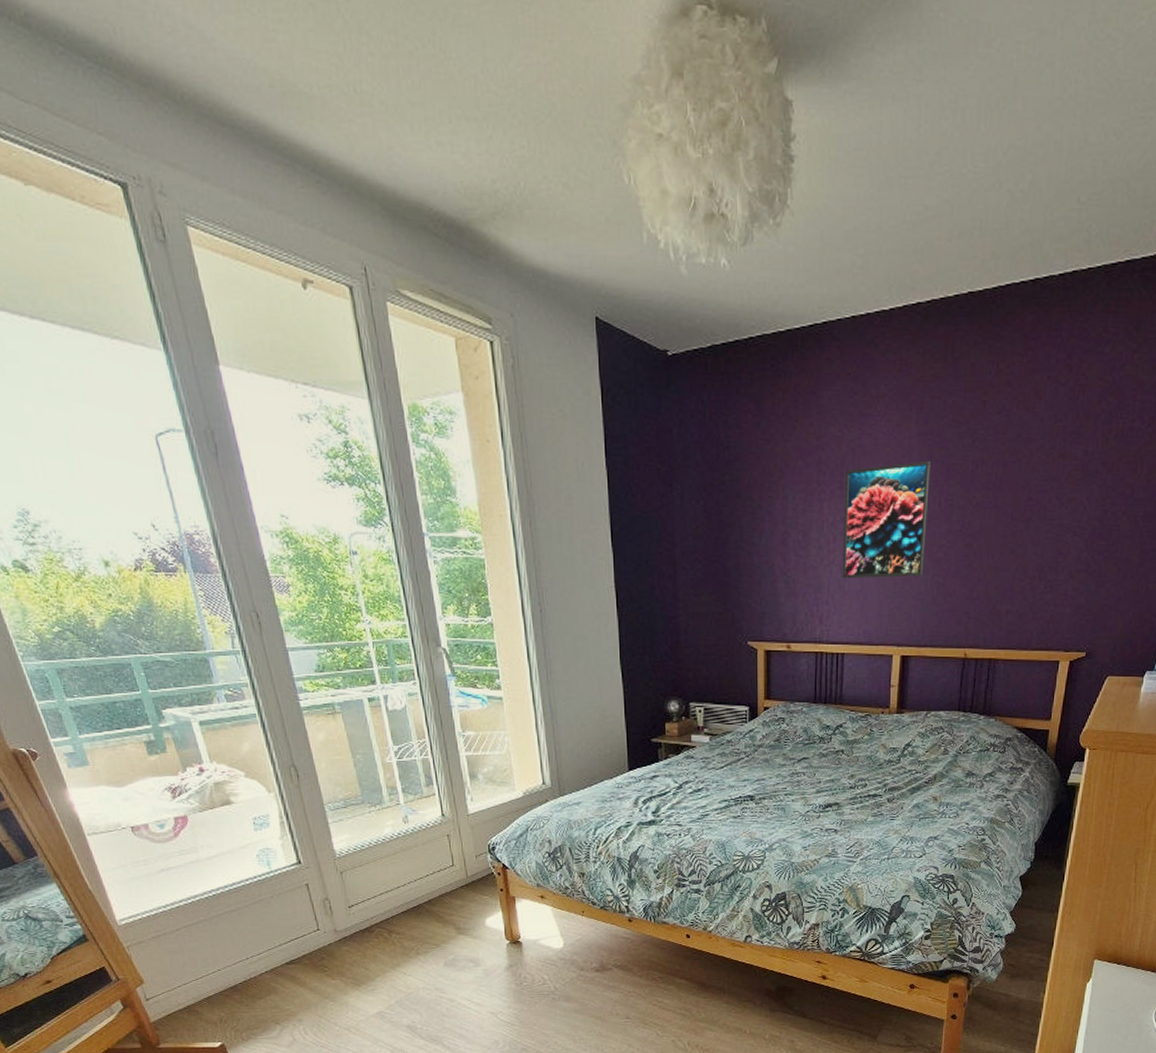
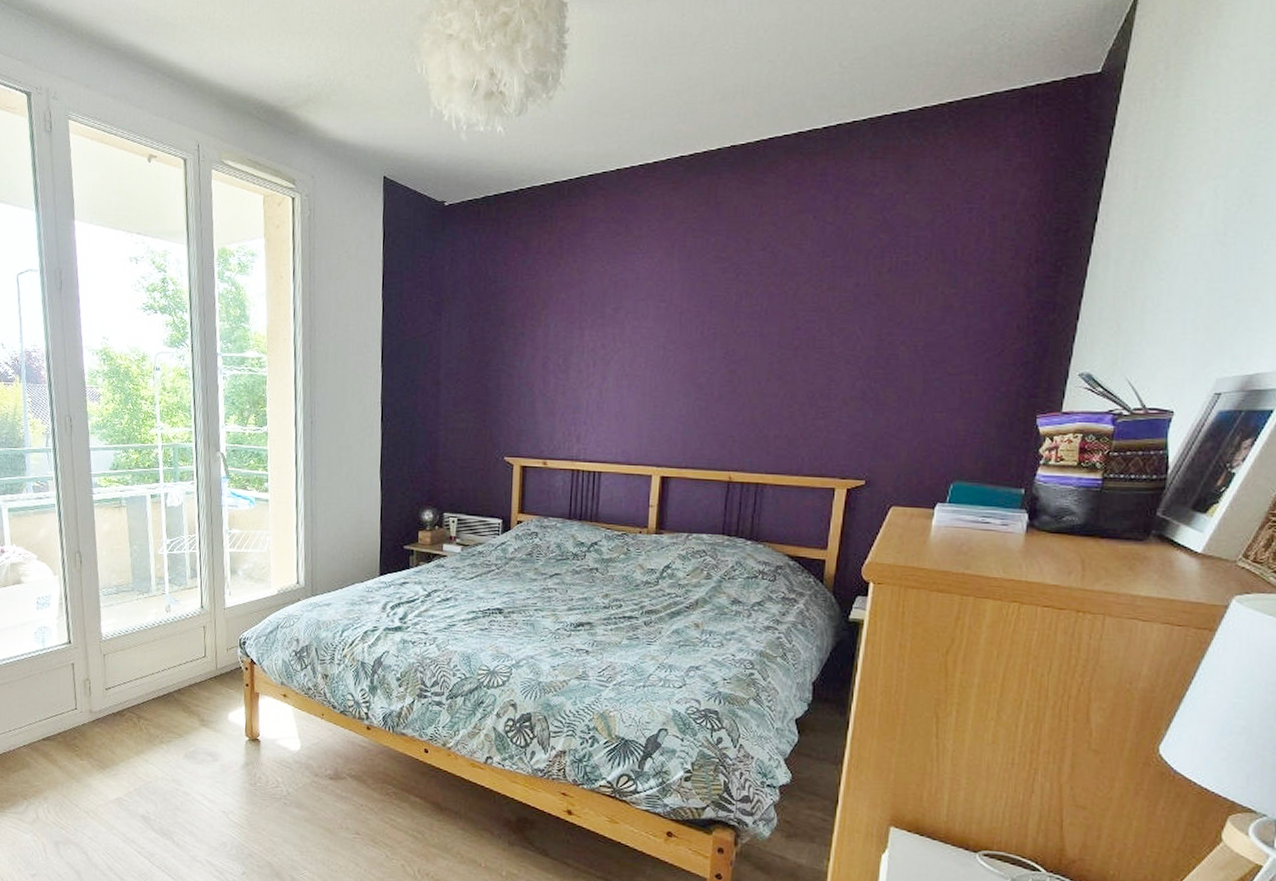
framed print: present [842,460,932,578] -> none [601,293,694,401]

